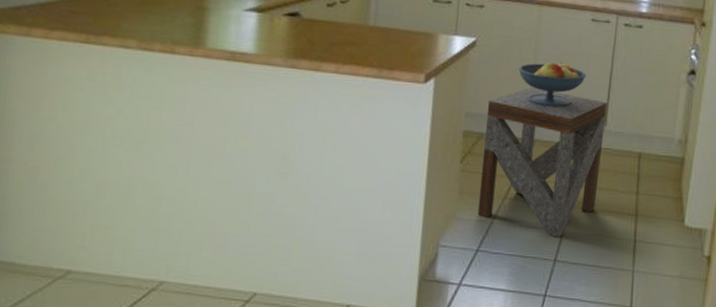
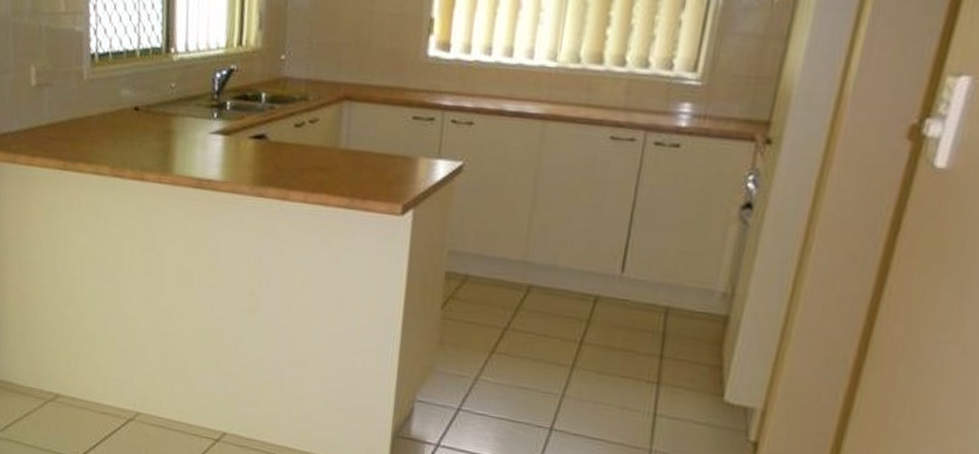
side table: present [477,86,608,238] -> none [459,221,627,403]
fruit bowl: present [519,62,587,108] -> none [514,191,601,247]

